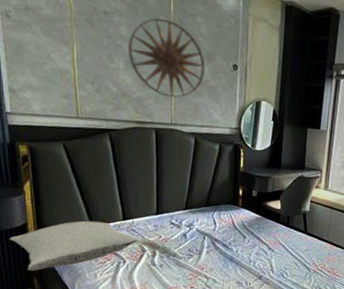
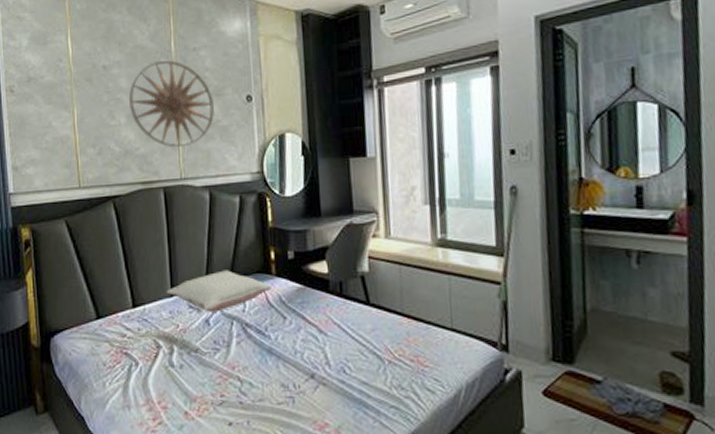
pillow: present [9,220,137,271] -> none [11,312,150,383]
pillow: none [153,199,238,229] -> present [166,270,273,312]

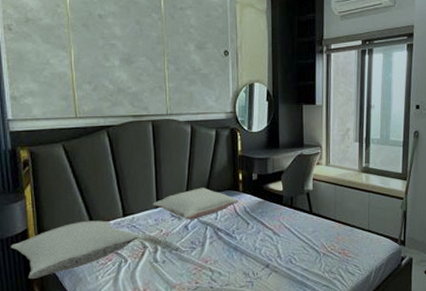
pillow: none [11,312,150,383] -> present [10,220,138,279]
wall art: present [129,59,215,148] -> none [123,15,198,89]

